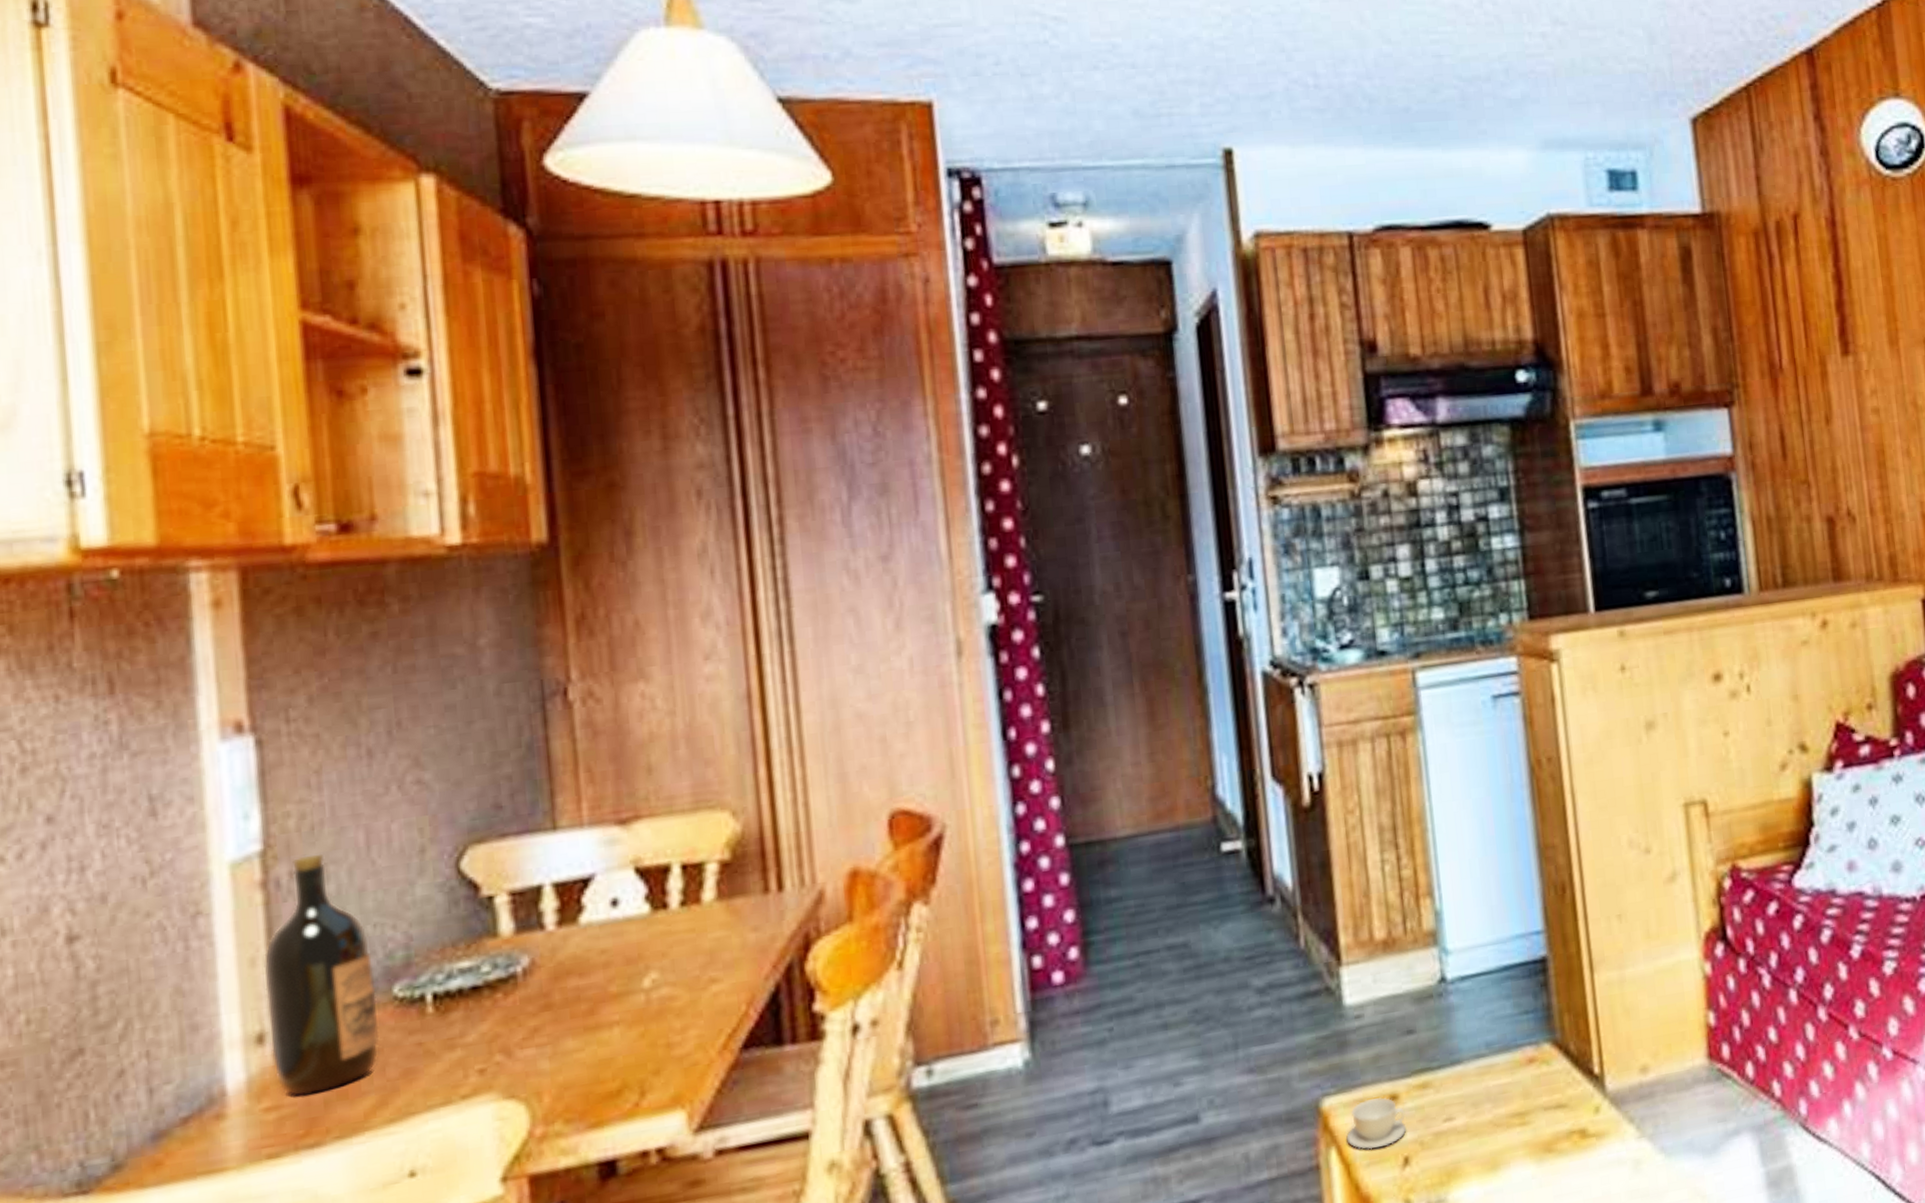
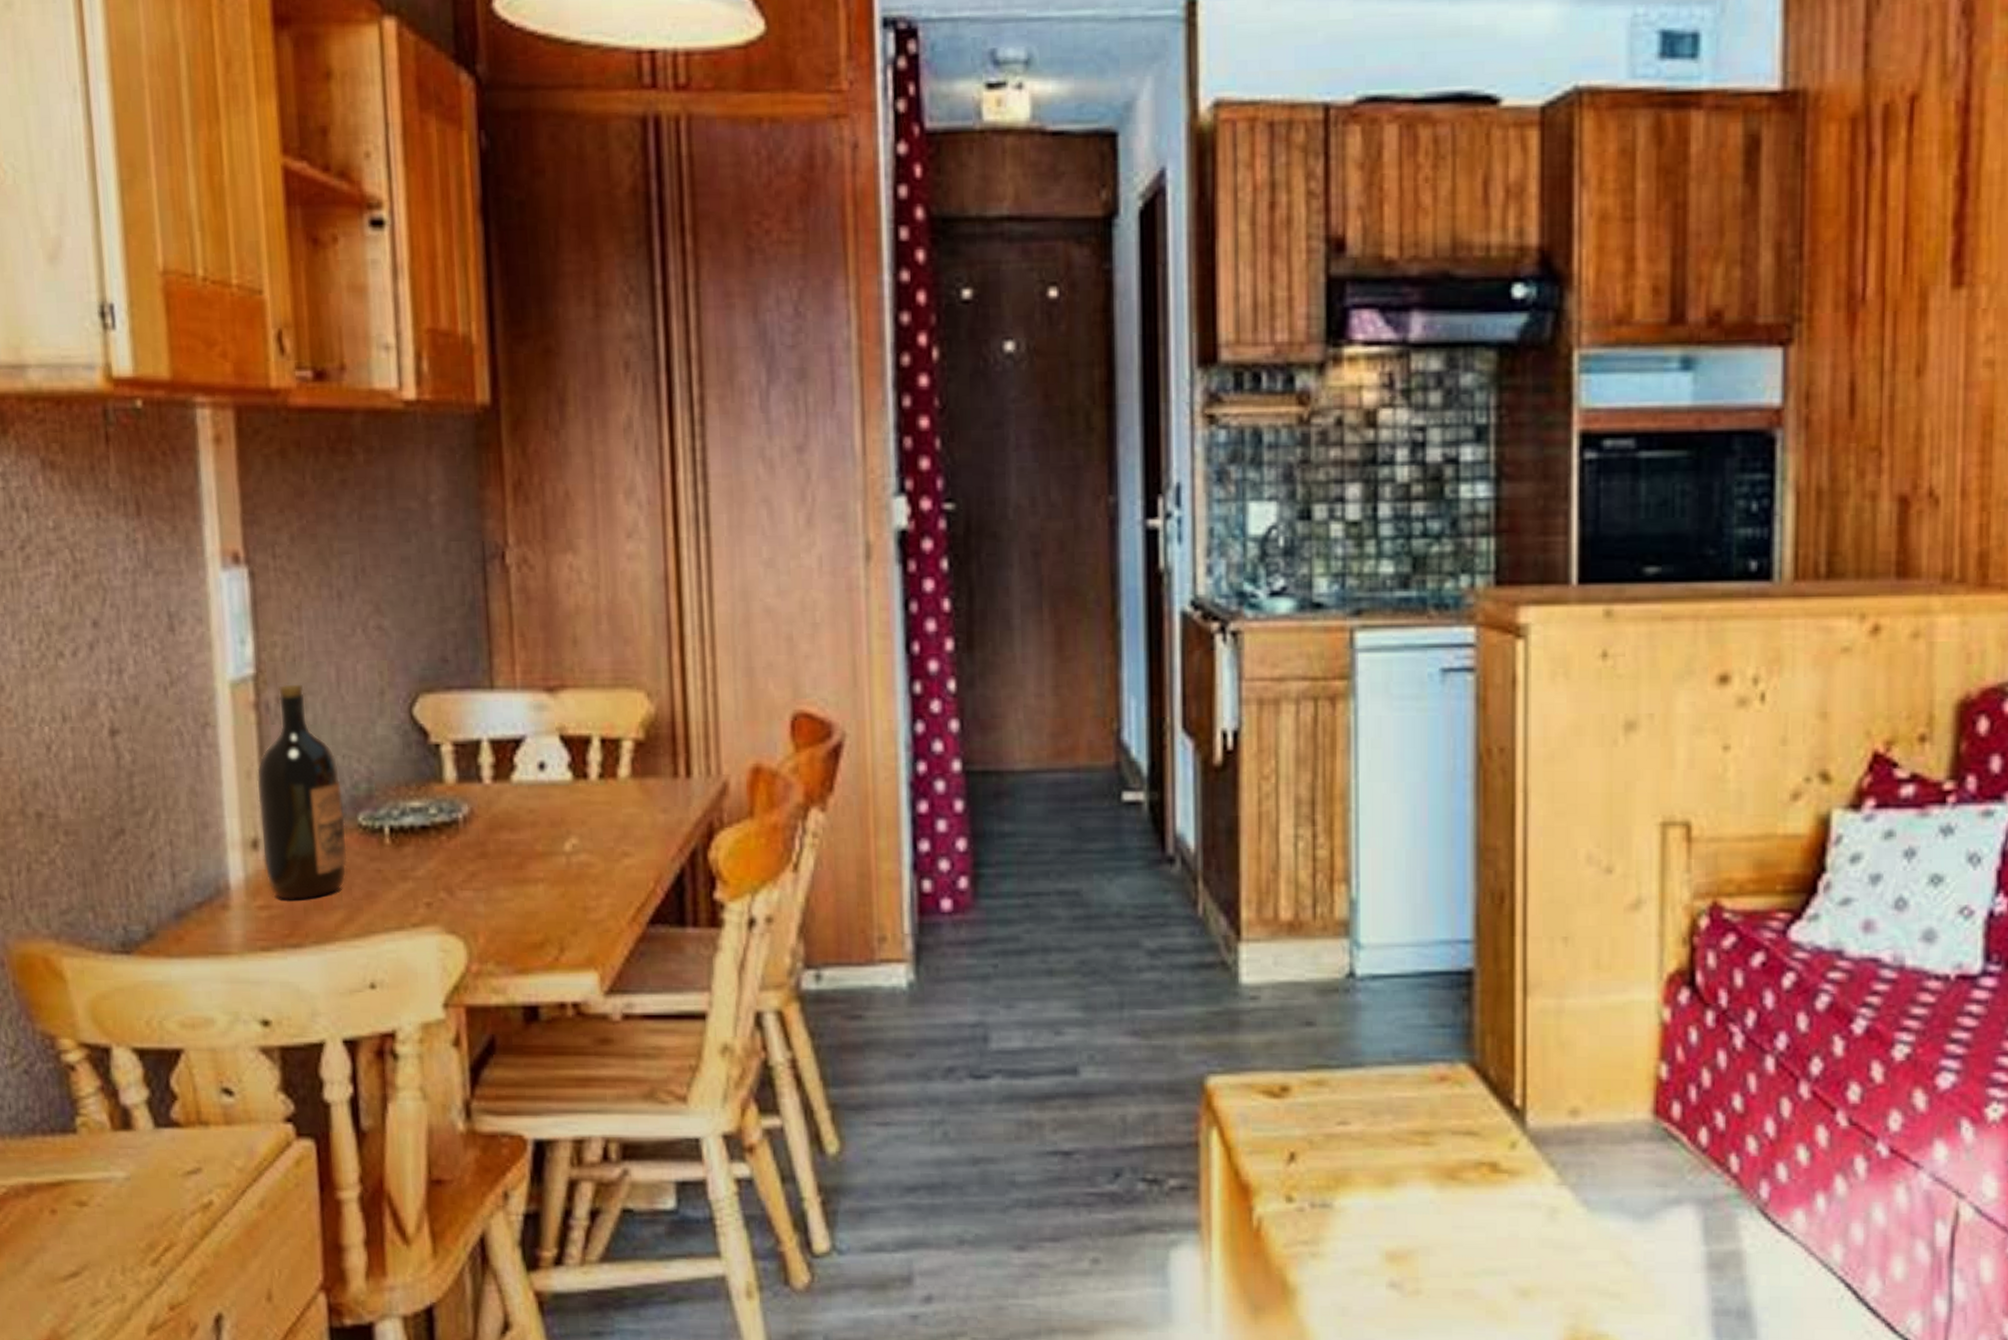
teacup: present [1346,1096,1407,1150] -> none [1230,1085,1296,1138]

